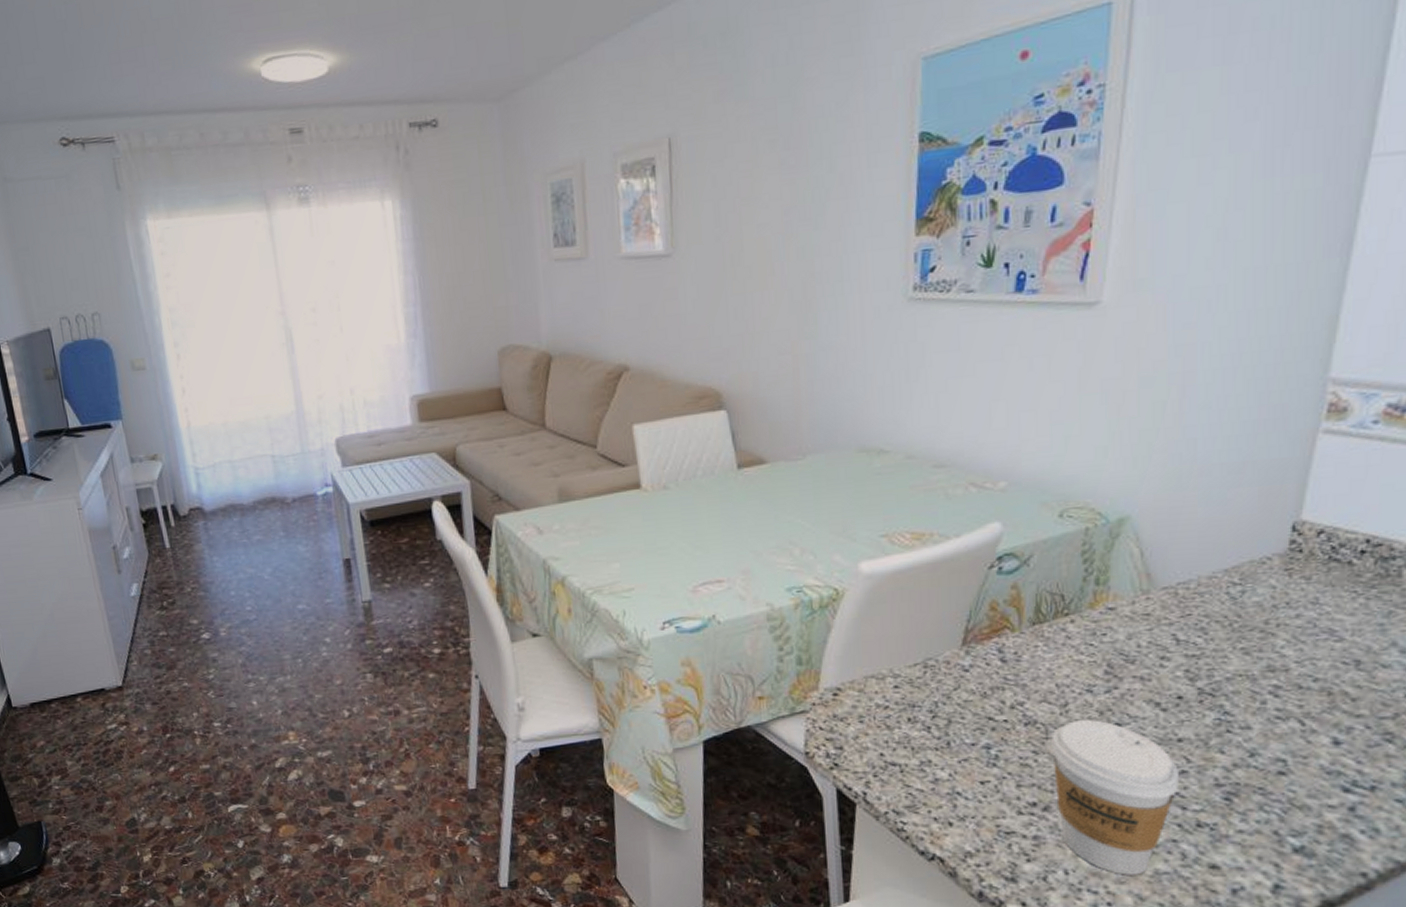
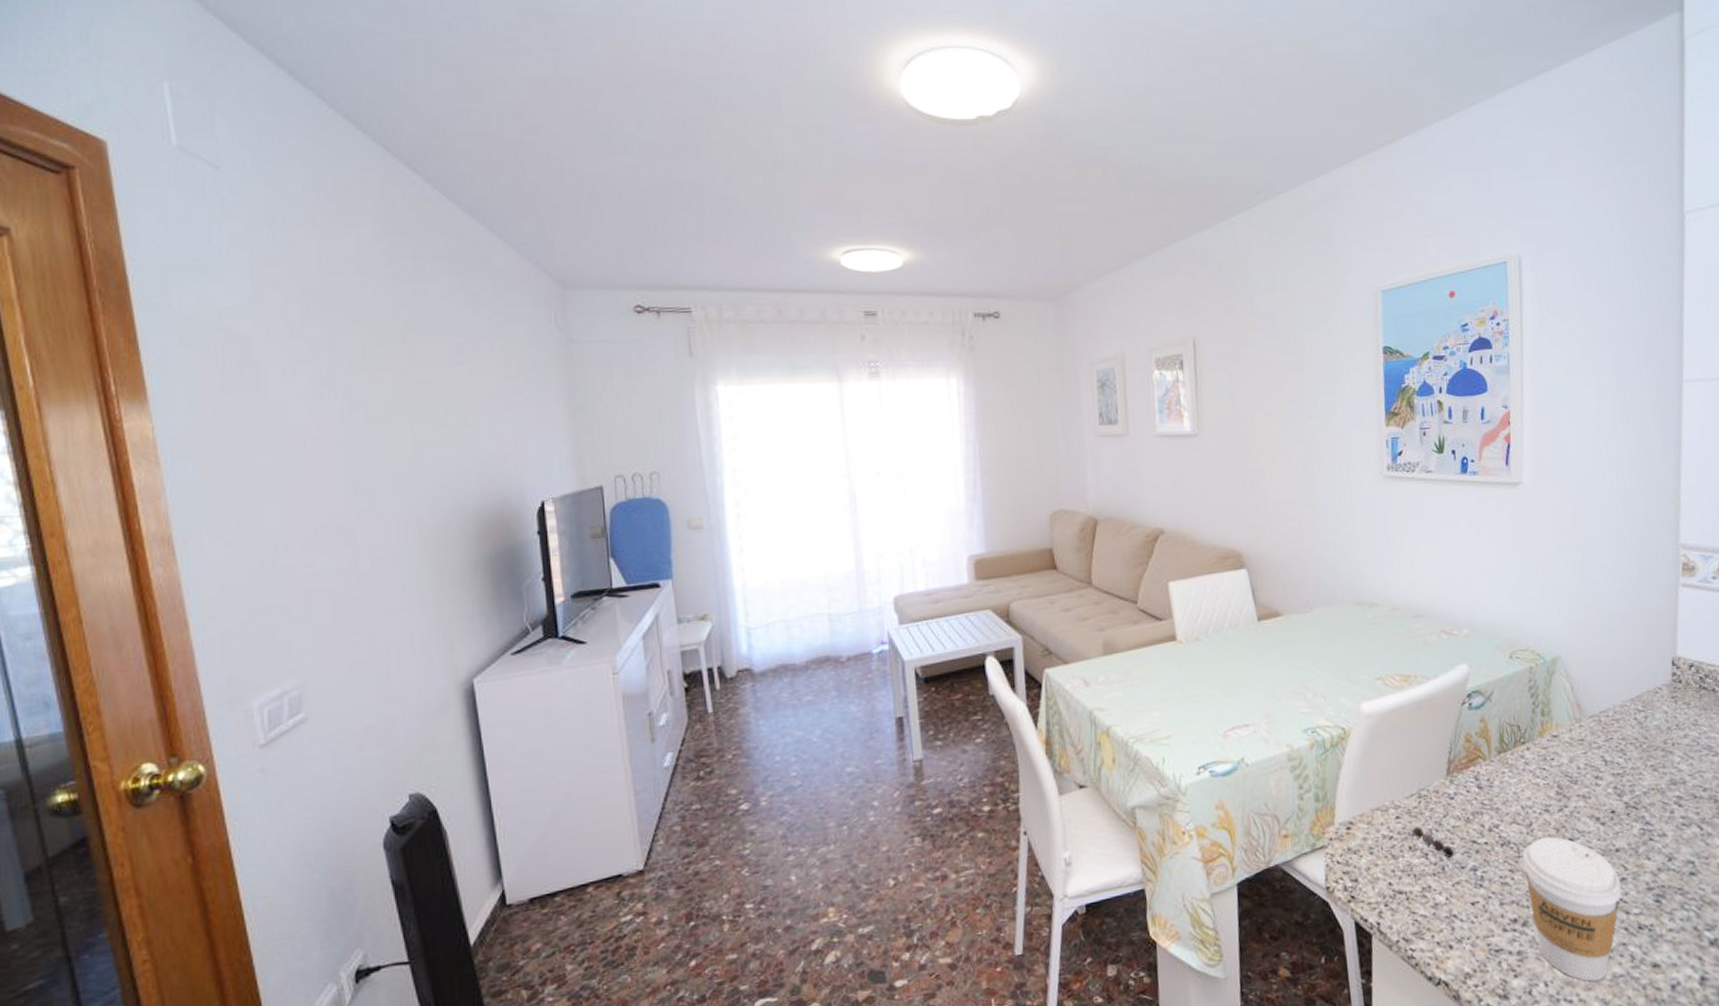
pepper shaker: none [913,698,977,741] -> present [1412,827,1466,865]

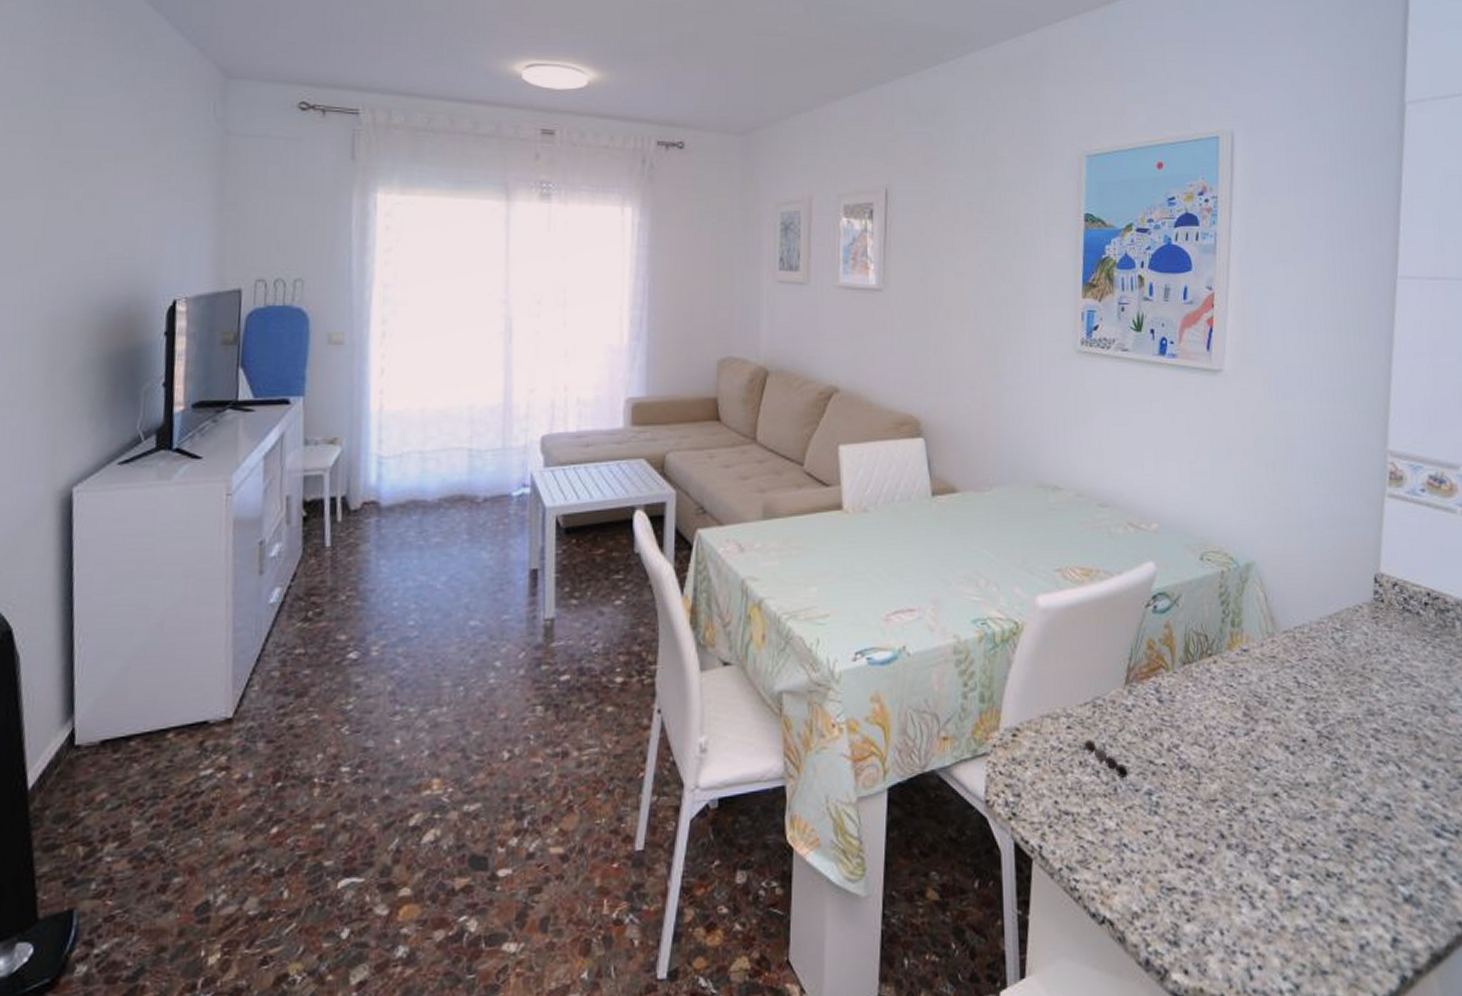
coffee cup: present [1523,837,1622,982] -> none [1203,763,1309,934]

